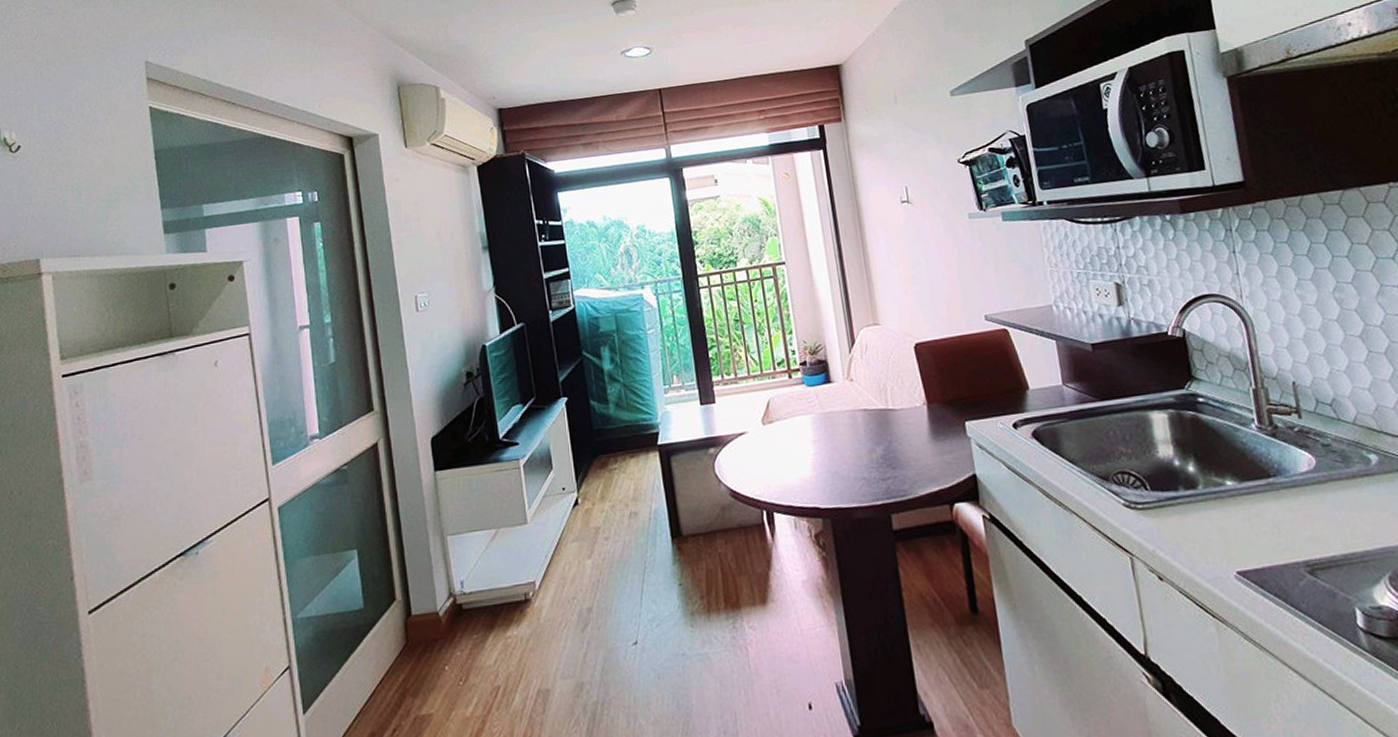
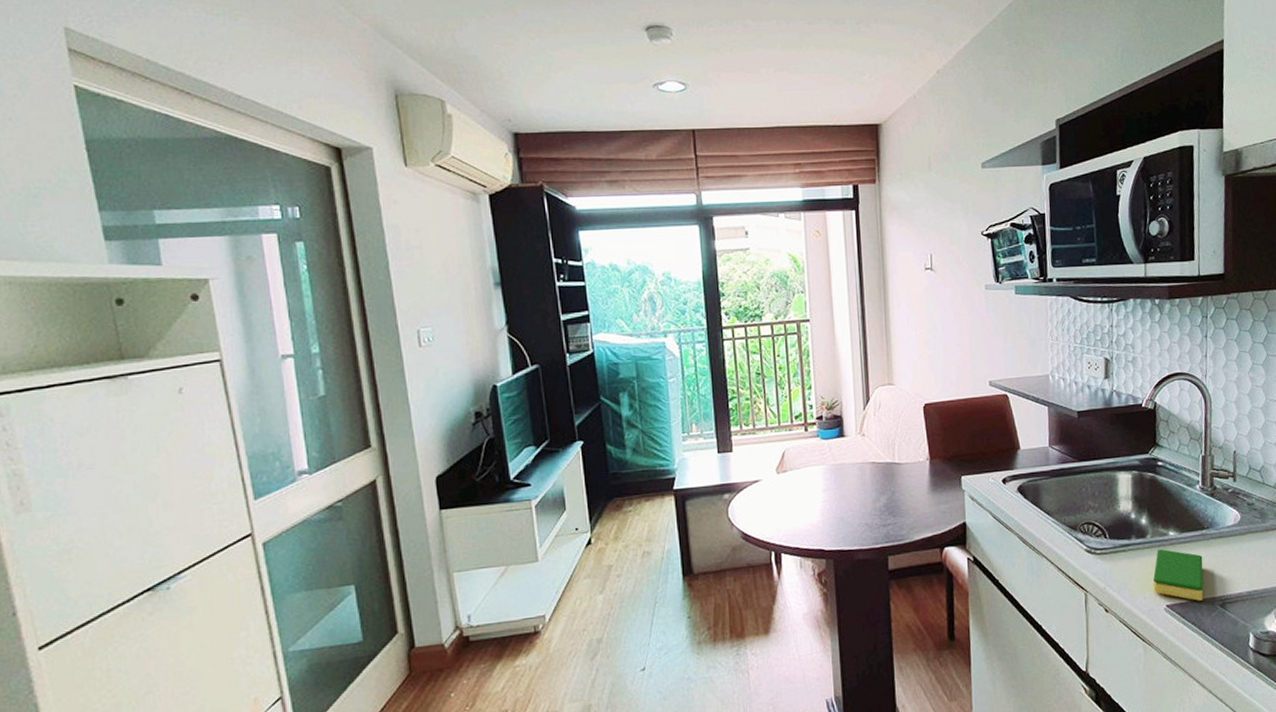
dish sponge: none [1213,502,1285,567] -> present [1153,549,1204,601]

